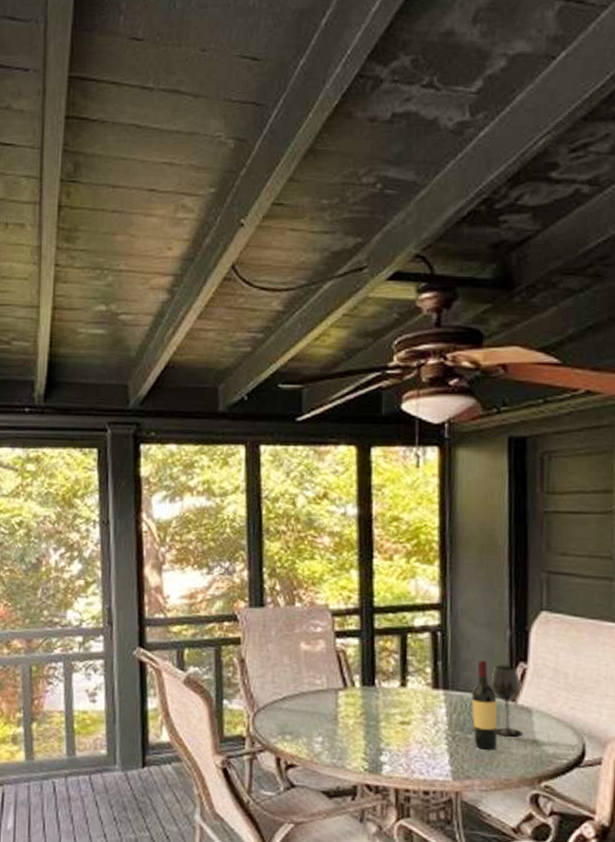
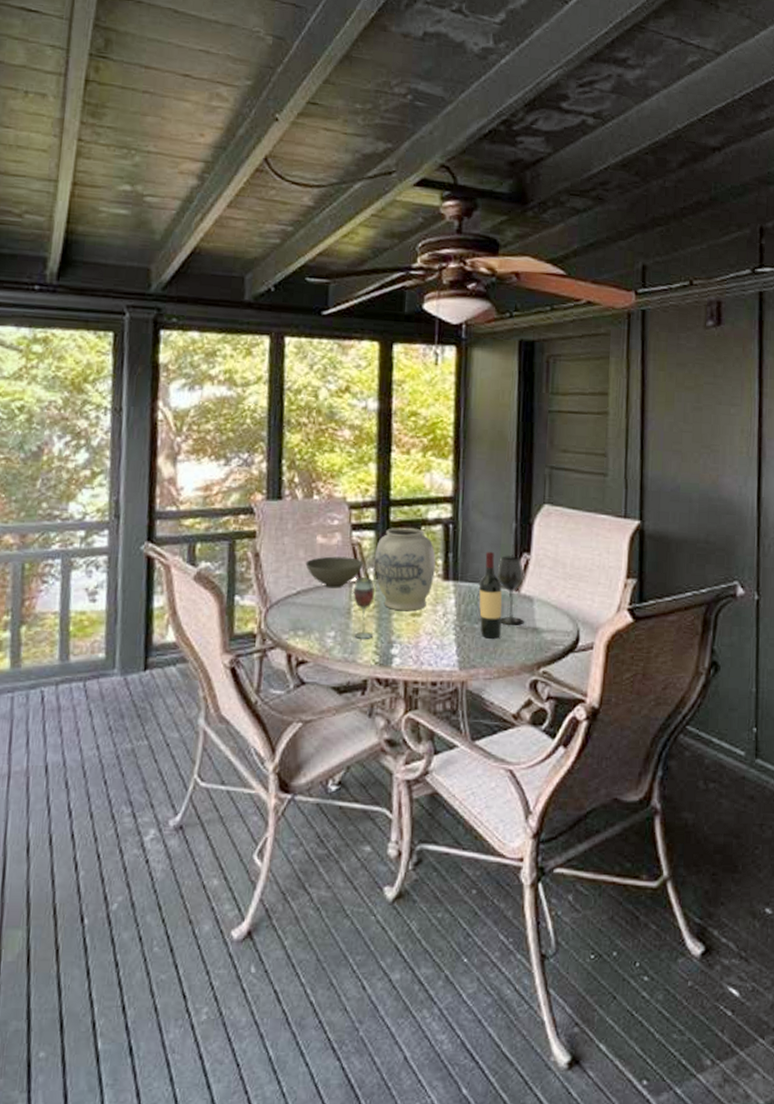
bowl: none [290,663,348,695] -> present [305,556,363,588]
wineglass: none [339,684,362,746] -> present [353,577,375,639]
vase: none [360,635,424,720] -> present [375,528,436,612]

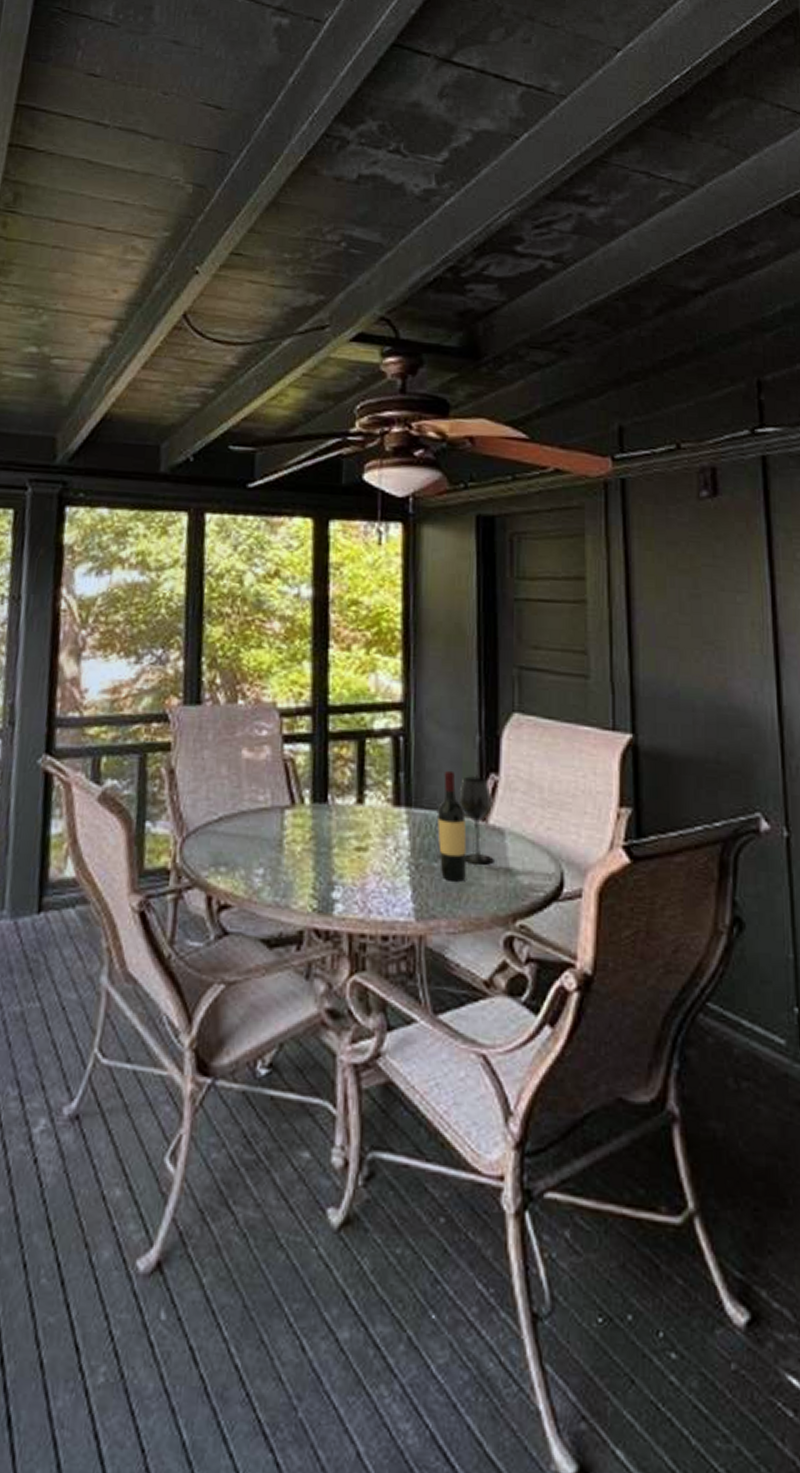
bowl: present [305,556,363,588] -> none [229,774,297,814]
wineglass: present [353,577,375,639] -> none [285,801,312,879]
vase: present [375,528,436,612] -> none [311,740,384,845]

